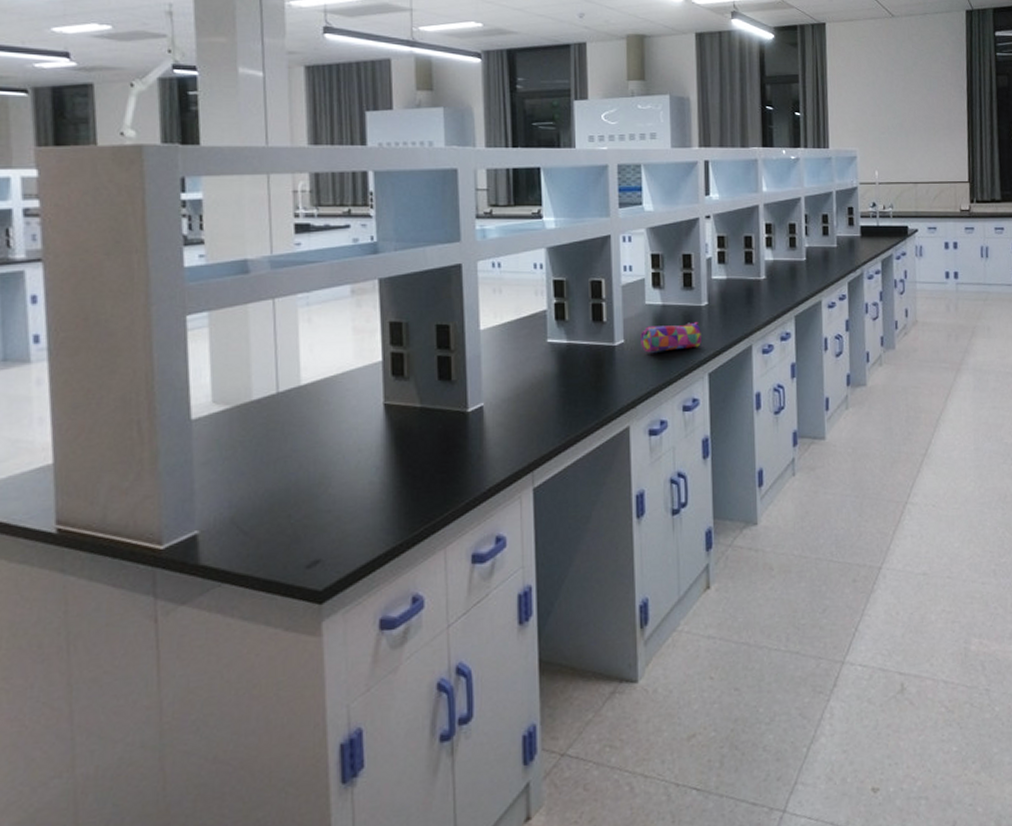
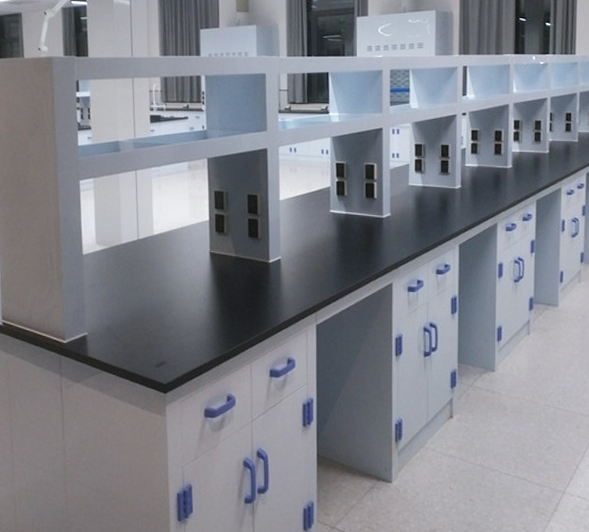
pencil case: present [640,322,701,353] -> none [404,202,454,225]

